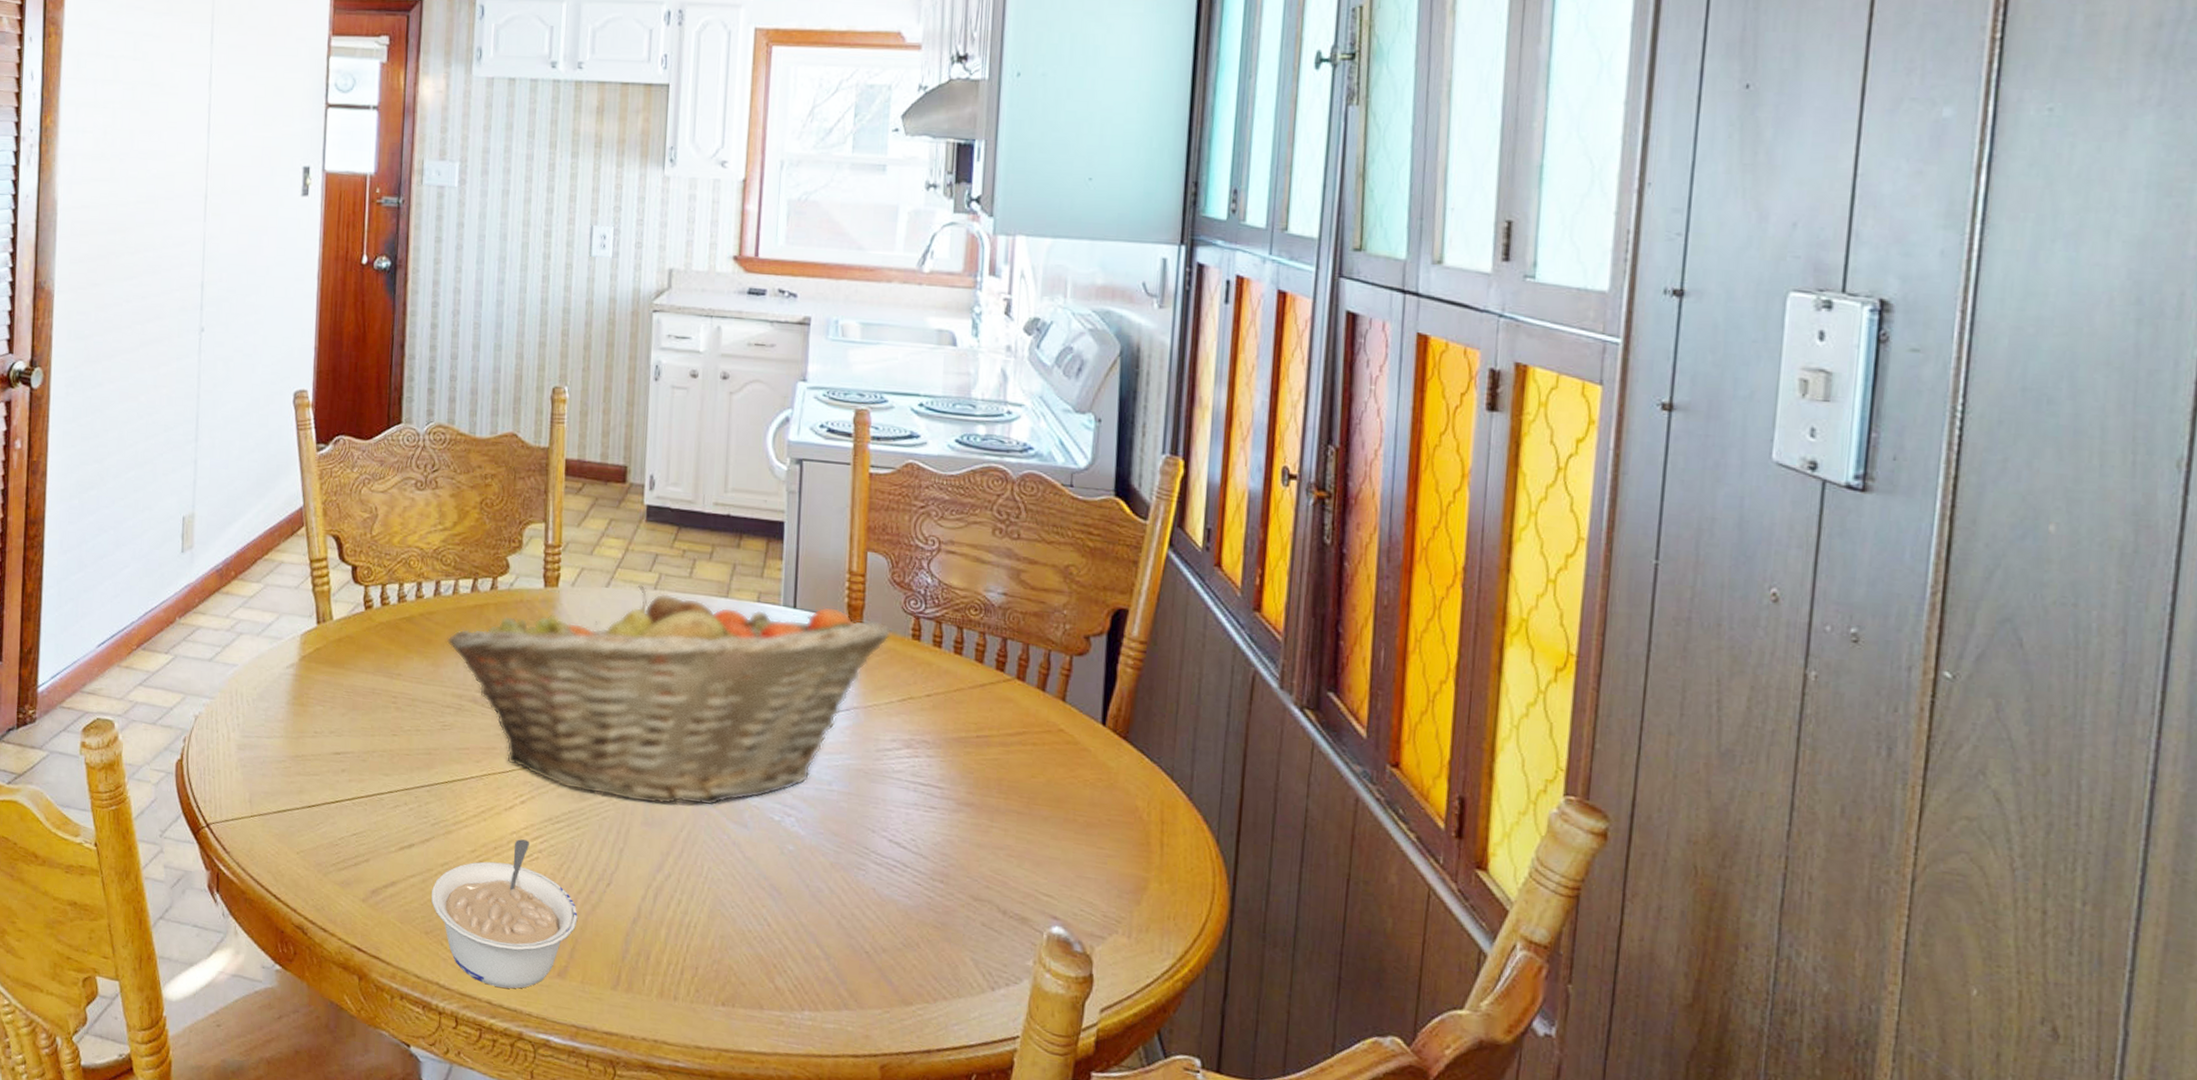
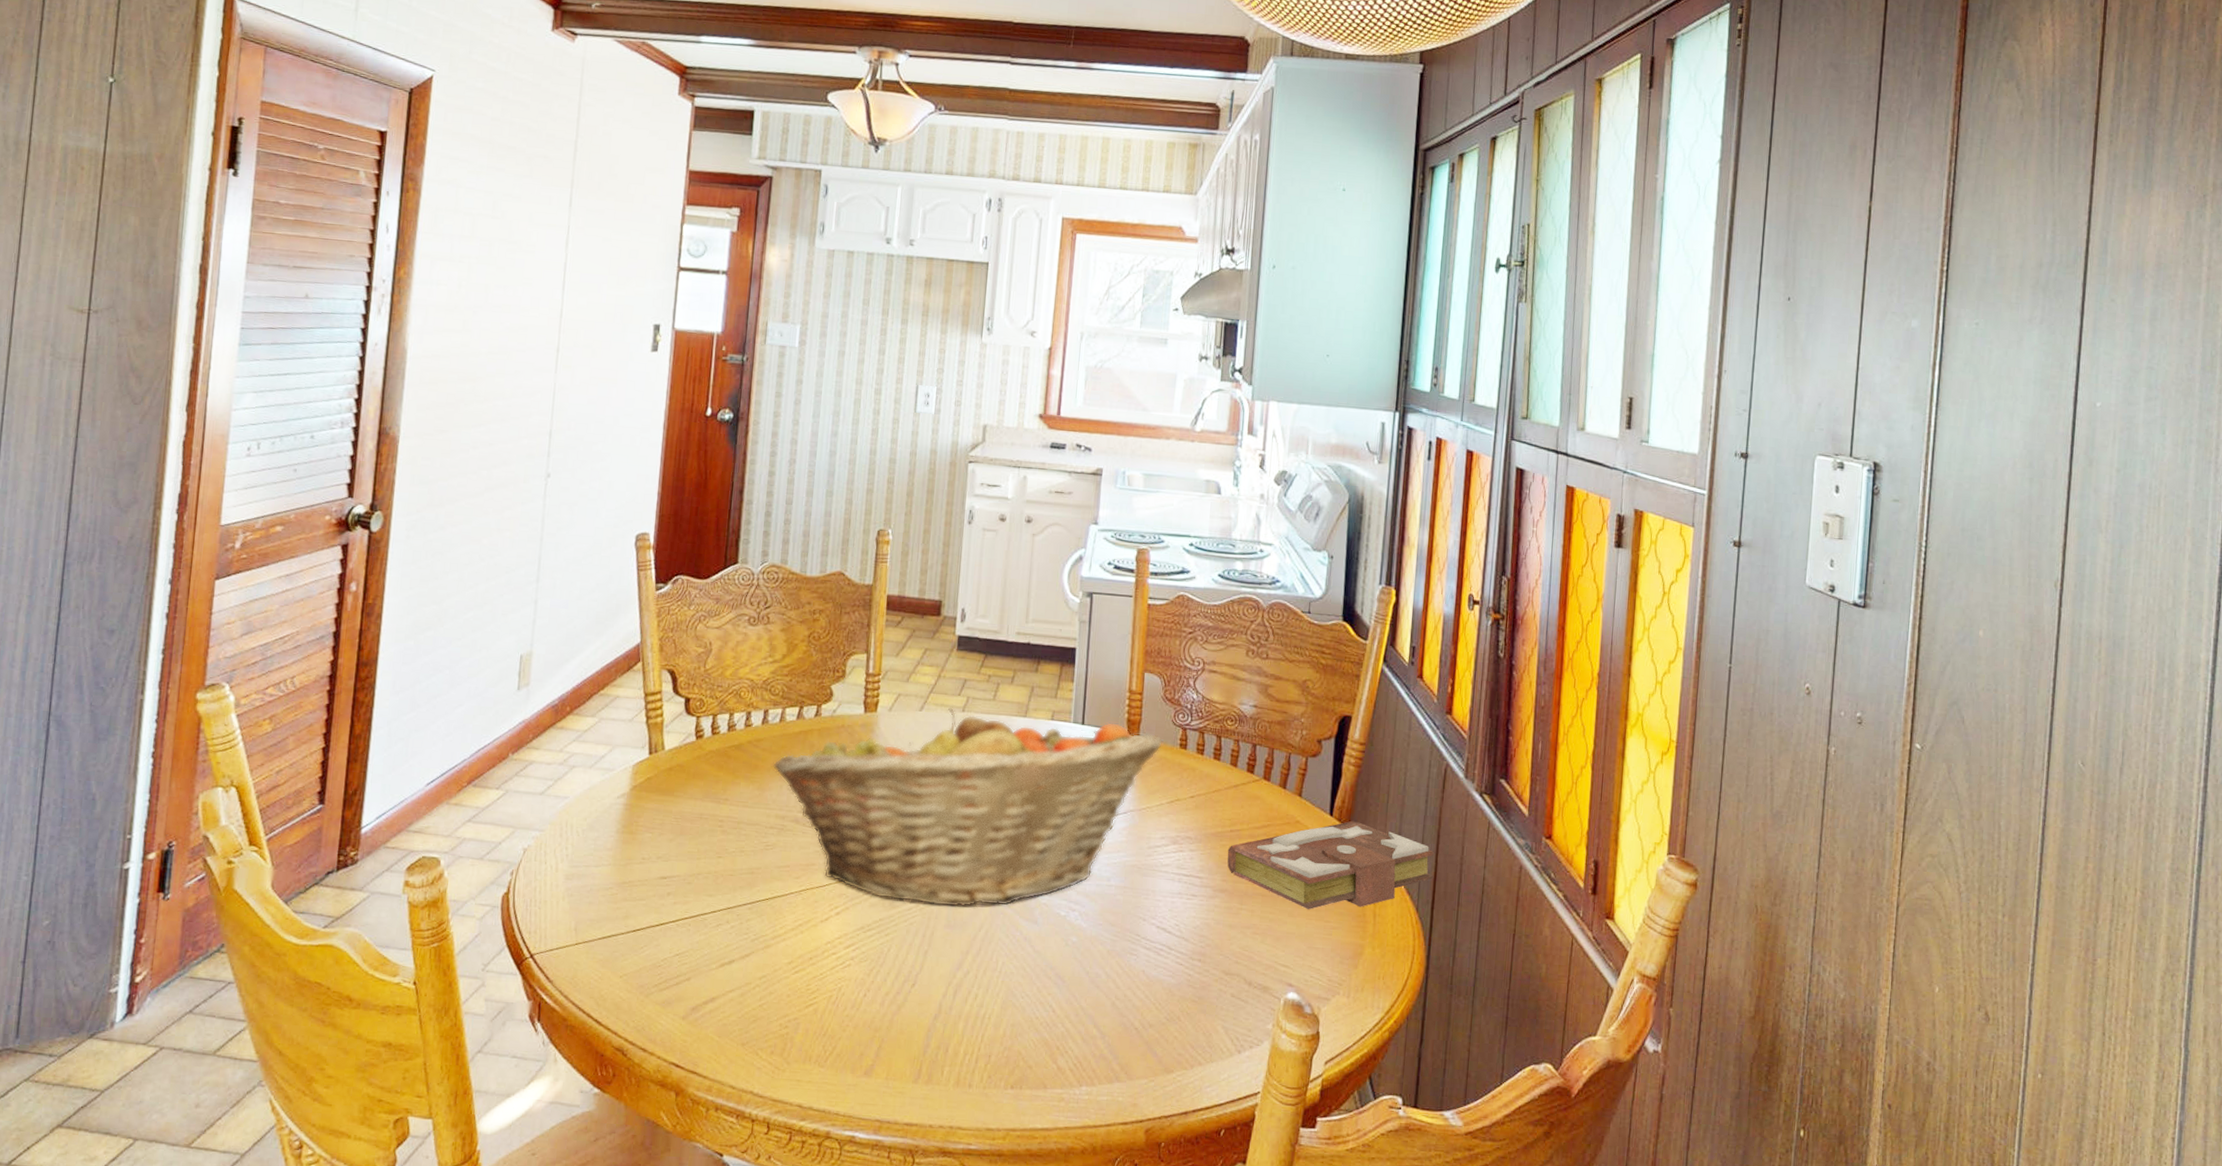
legume: present [431,839,578,989] -> none [749,948,885,1091]
book: none [973,732,1240,834] -> present [1227,820,1434,909]

